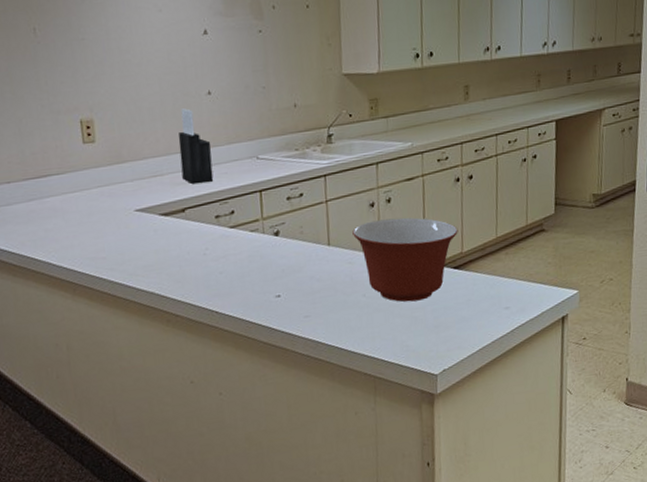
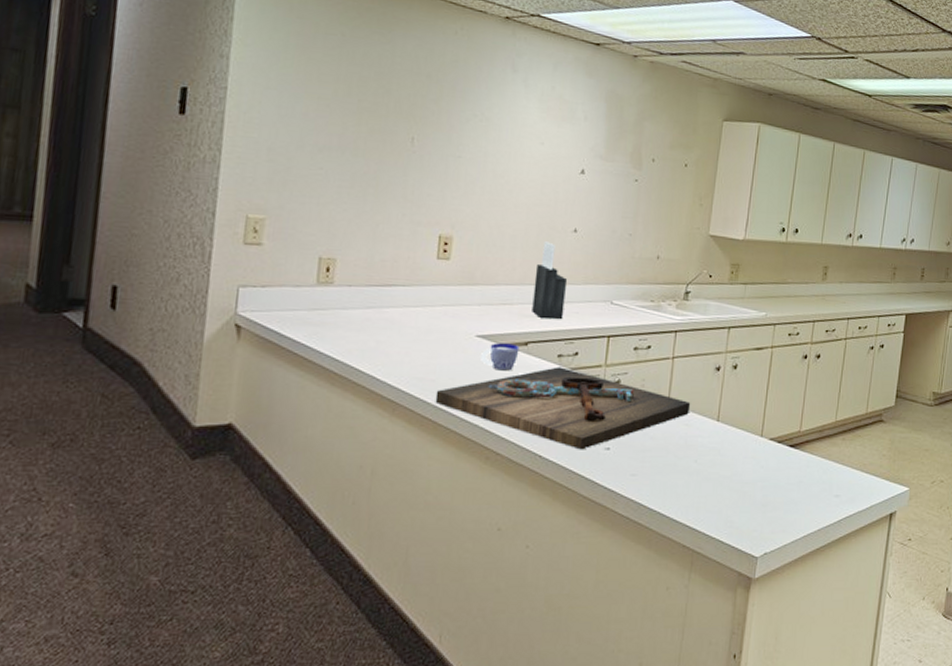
cutting board: none [109,227,351,301] -> present [435,367,691,450]
cup: none [143,212,179,240] -> present [481,343,520,371]
mixing bowl: present [352,217,458,302] -> none [694,385,799,475]

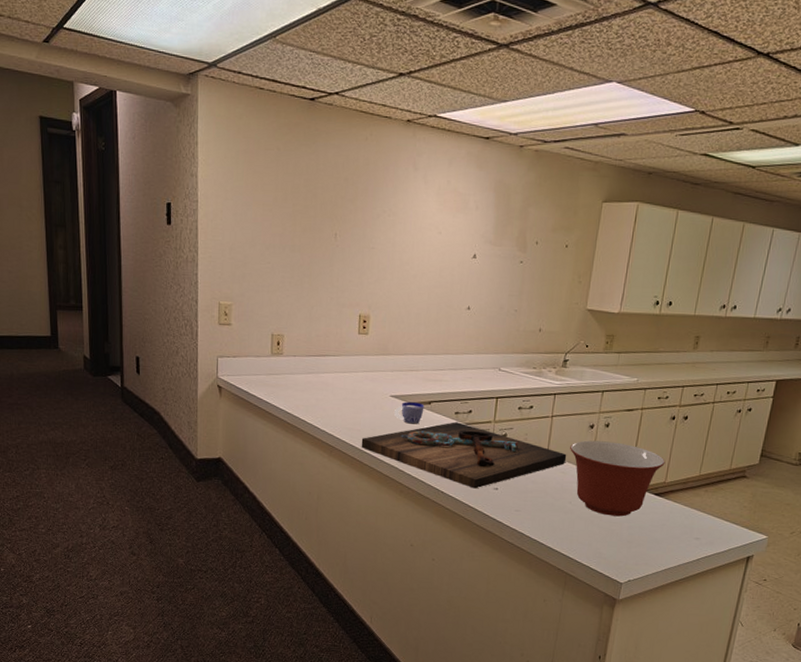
knife block: present [532,241,568,320] -> none [434,318,463,384]
mixing bowl: none [694,385,799,475] -> present [570,440,665,517]

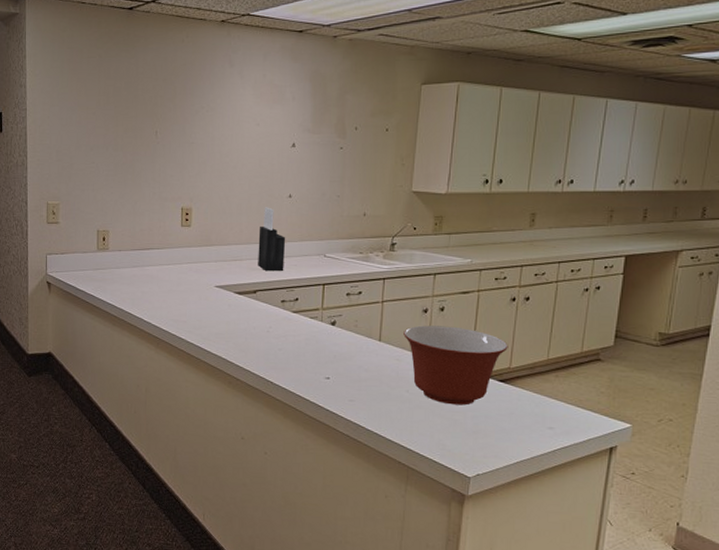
cutting board: present [361,422,567,489] -> none [187,310,401,379]
cup: present [394,402,424,424] -> none [220,291,250,314]
knife block: none [434,318,463,384] -> present [258,207,286,272]

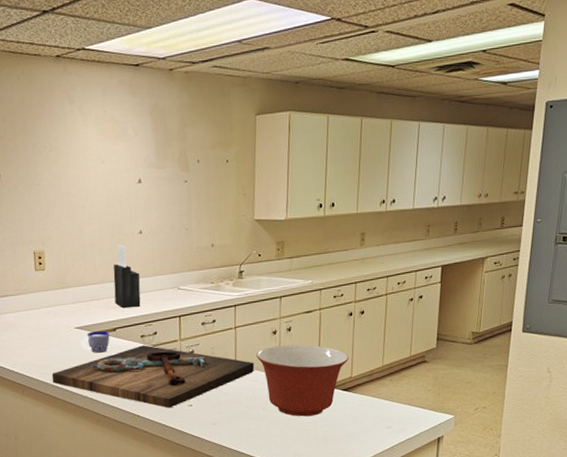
cutting board: none [187,310,401,379] -> present [51,345,255,408]
cup: none [220,291,250,314] -> present [81,331,110,353]

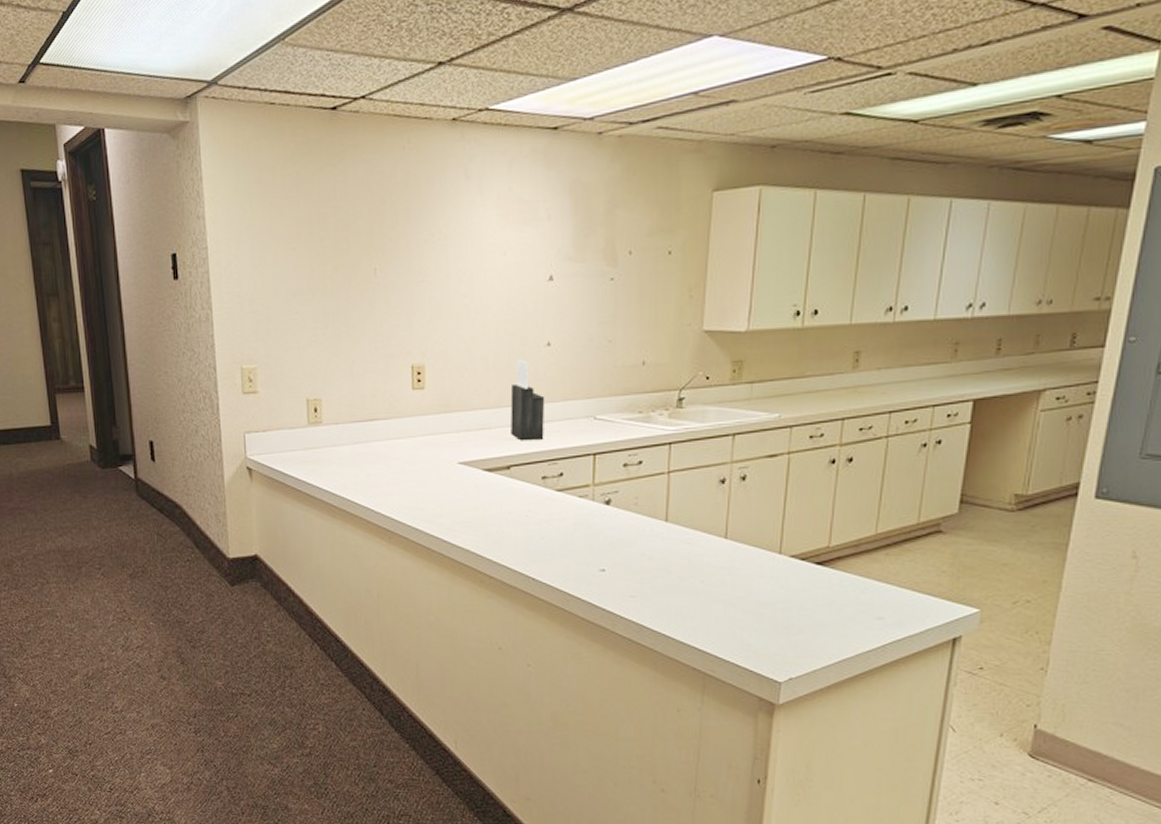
cutting board: present [51,345,255,408] -> none [426,489,692,572]
cup: present [81,331,110,353] -> none [465,468,502,496]
mixing bowl: present [256,344,349,417] -> none [696,499,827,596]

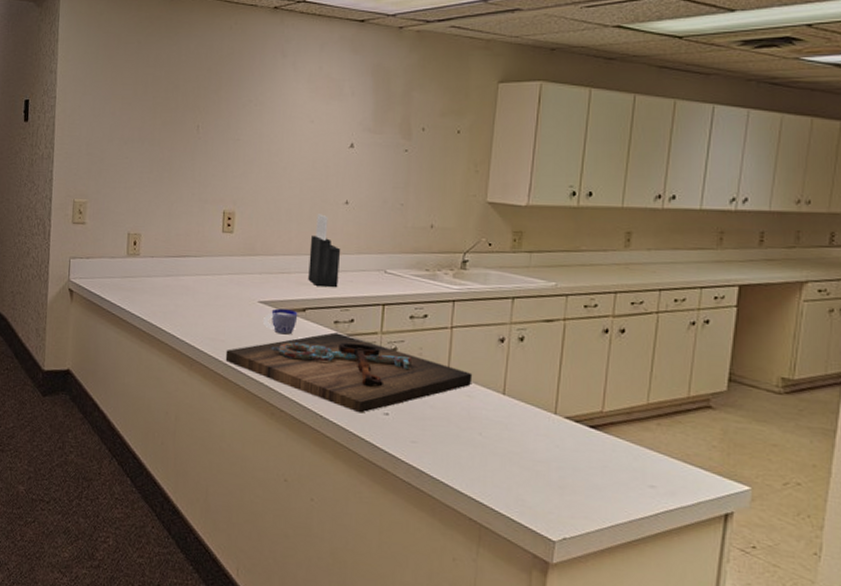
cutting board: none [426,489,692,572] -> present [225,332,473,413]
cup: none [465,468,502,496] -> present [263,308,298,335]

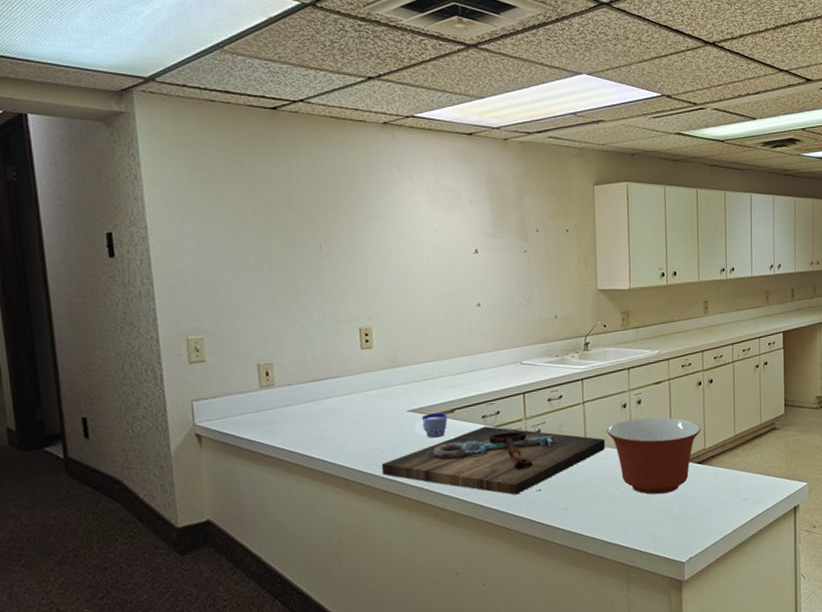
knife block: present [308,214,341,288] -> none [449,318,481,387]
mixing bowl: none [476,357,600,454] -> present [607,417,701,495]

